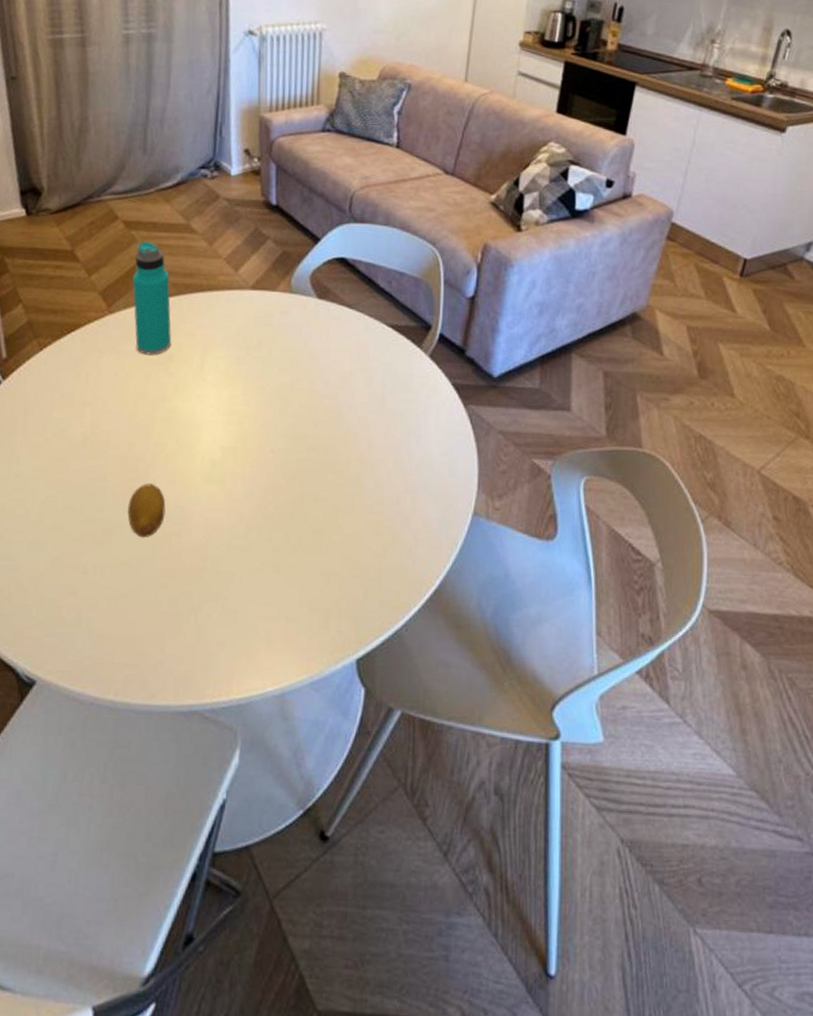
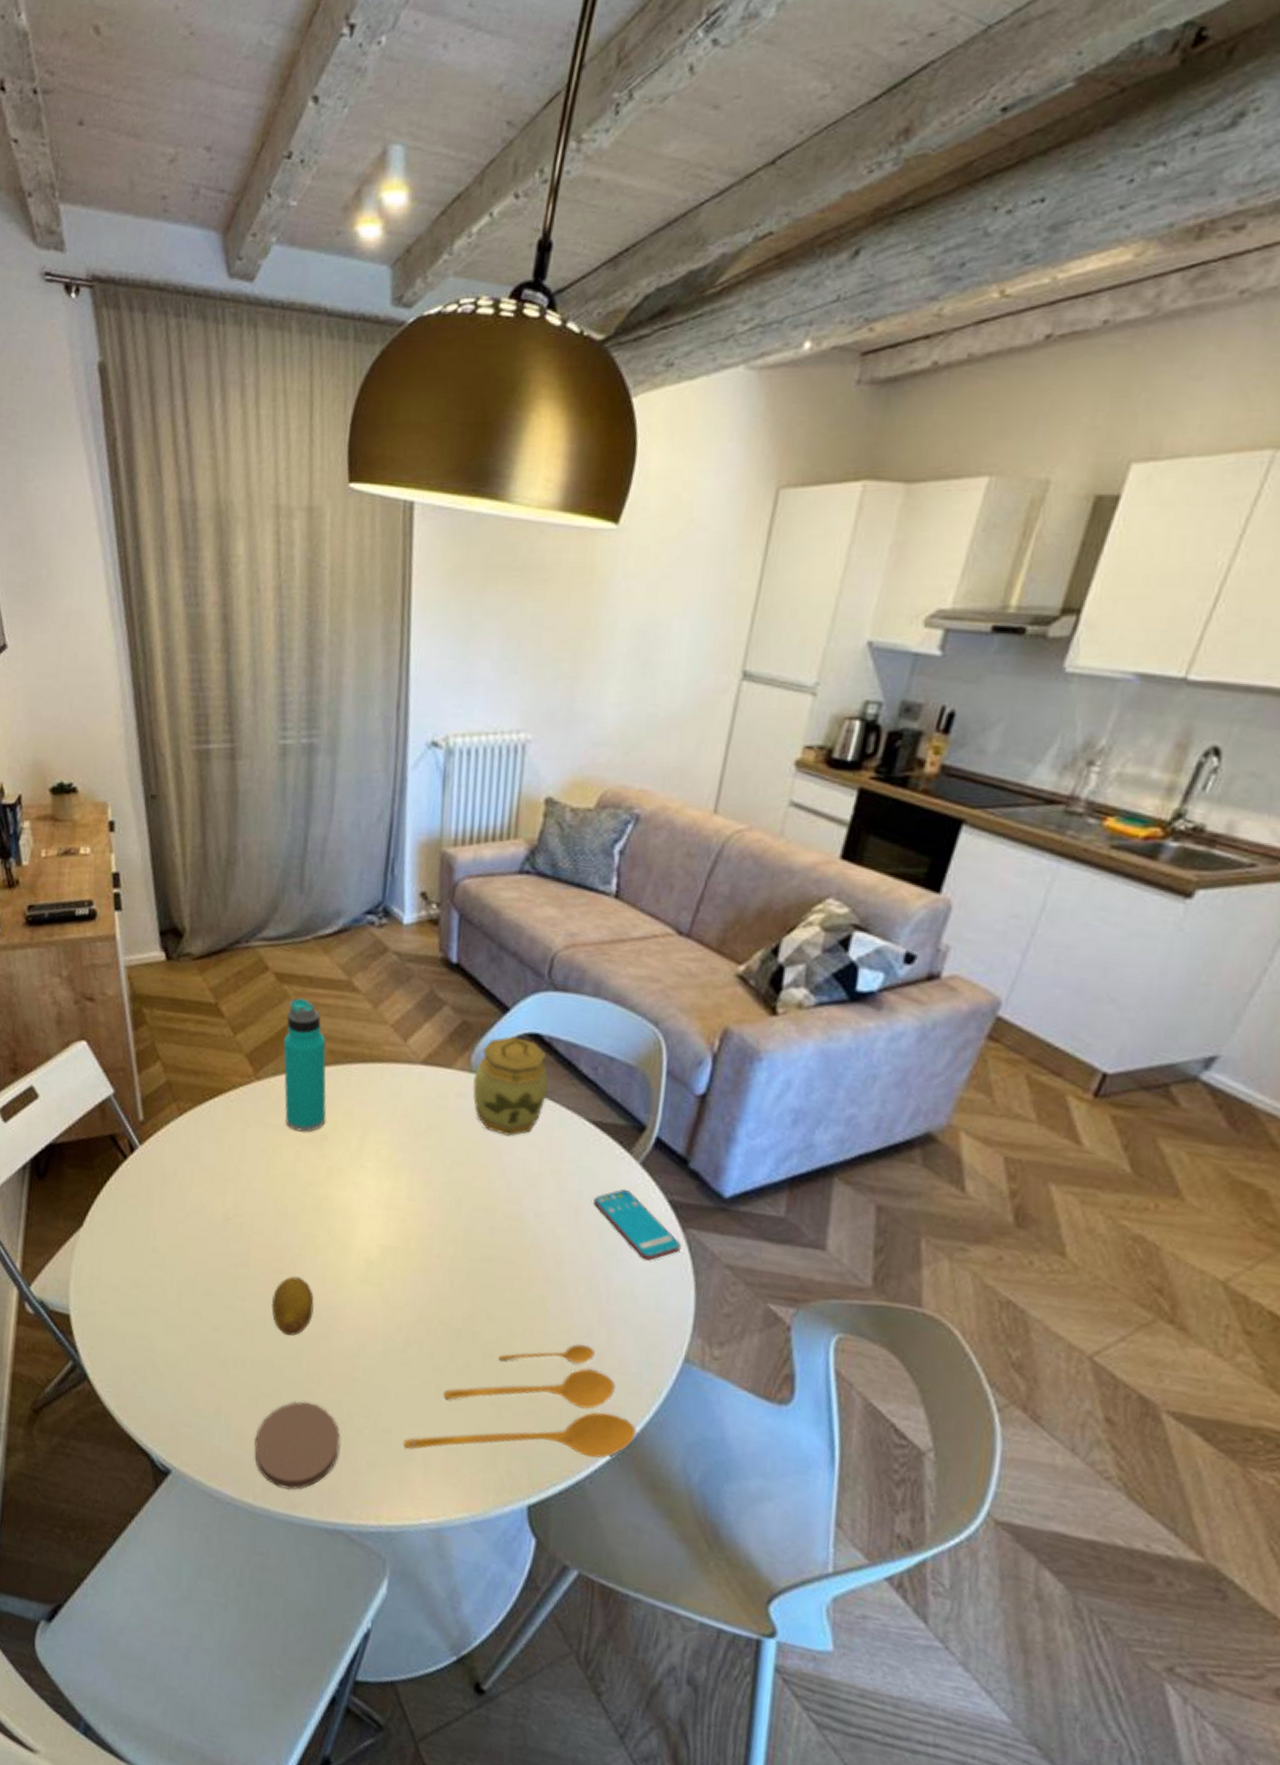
coaster: none [114,596,193,681] -> present [254,1401,340,1490]
spoon: none [247,512,440,625] -> present [402,1344,636,1458]
jar: none [294,262,354,343] -> present [473,1036,548,1136]
smartphone: none [395,379,464,435] -> present [594,1190,681,1261]

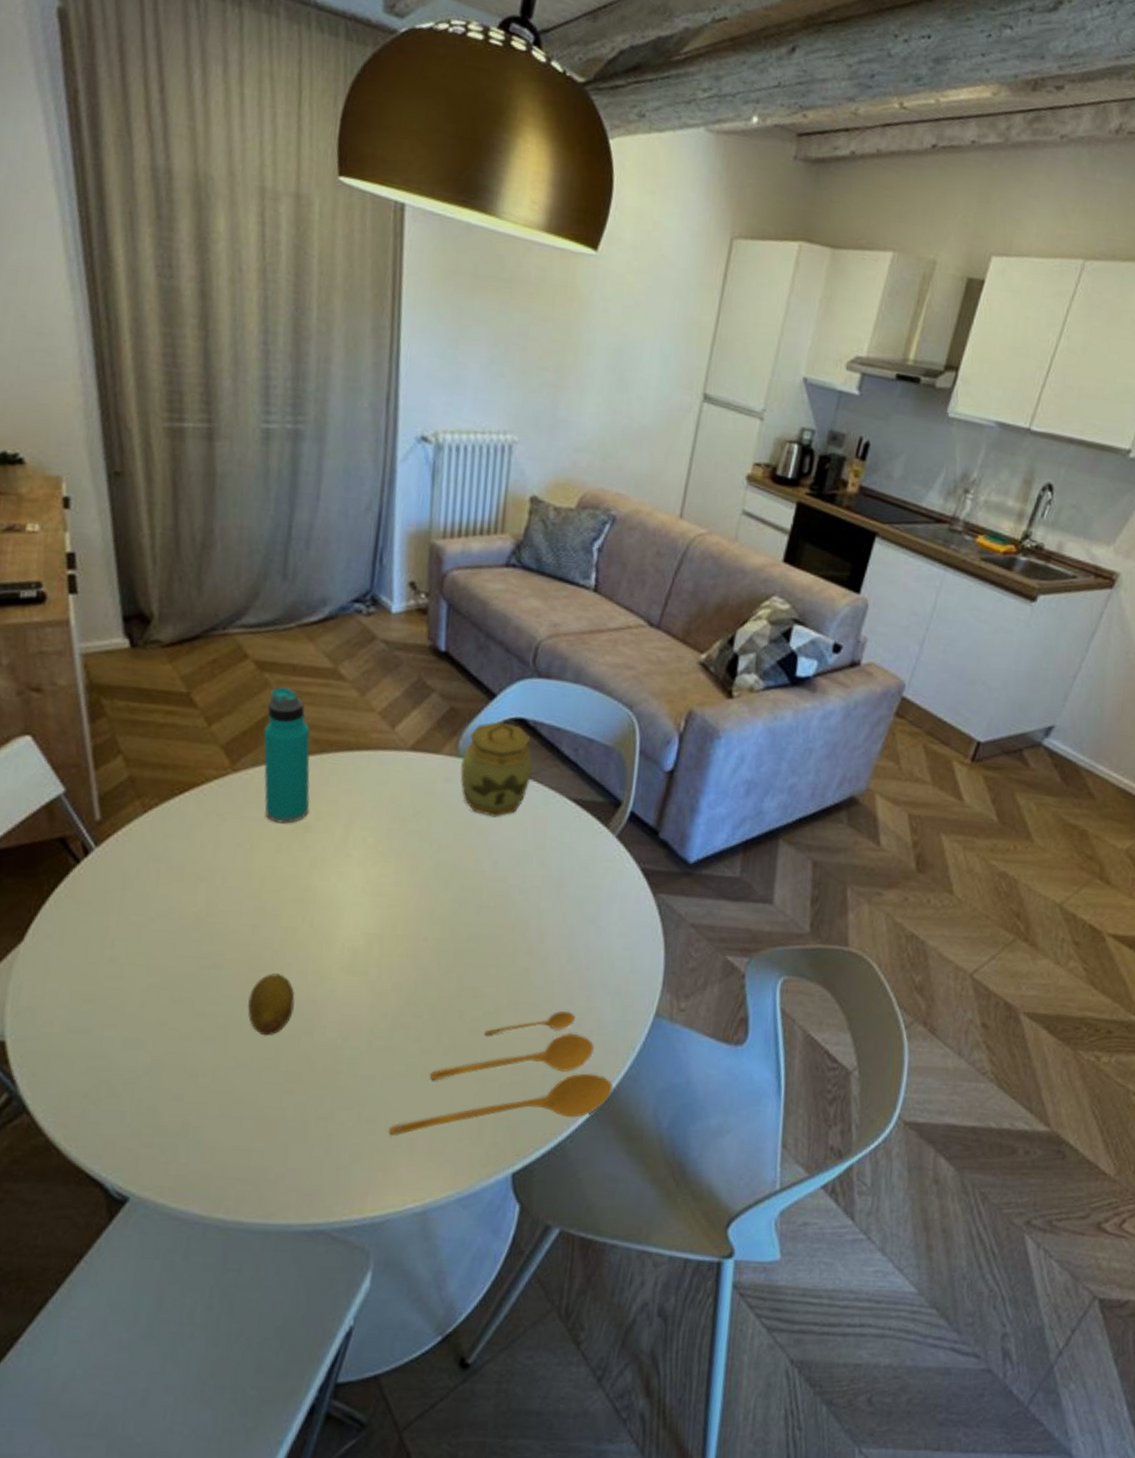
coaster: present [254,1401,340,1490] -> none [226,1102,322,1197]
smartphone: present [594,1190,681,1261] -> none [574,862,652,926]

